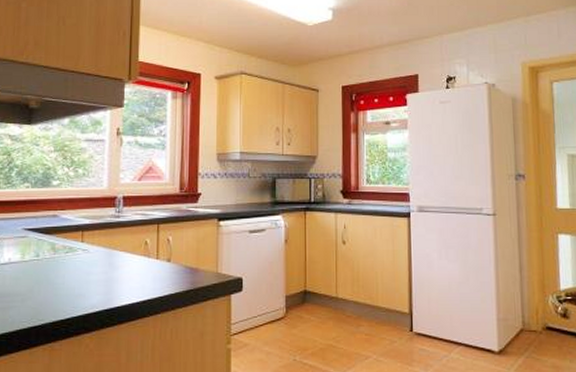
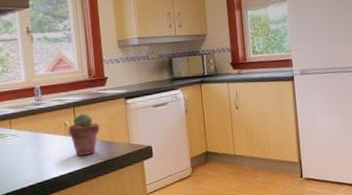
potted succulent: none [149,233,186,281] -> present [68,113,100,156]

